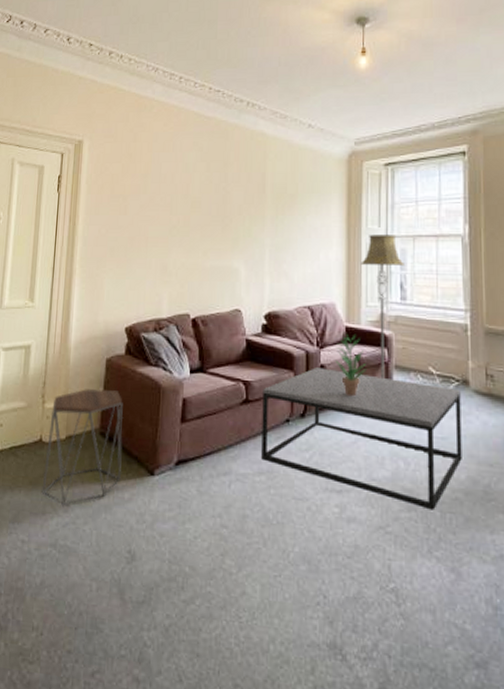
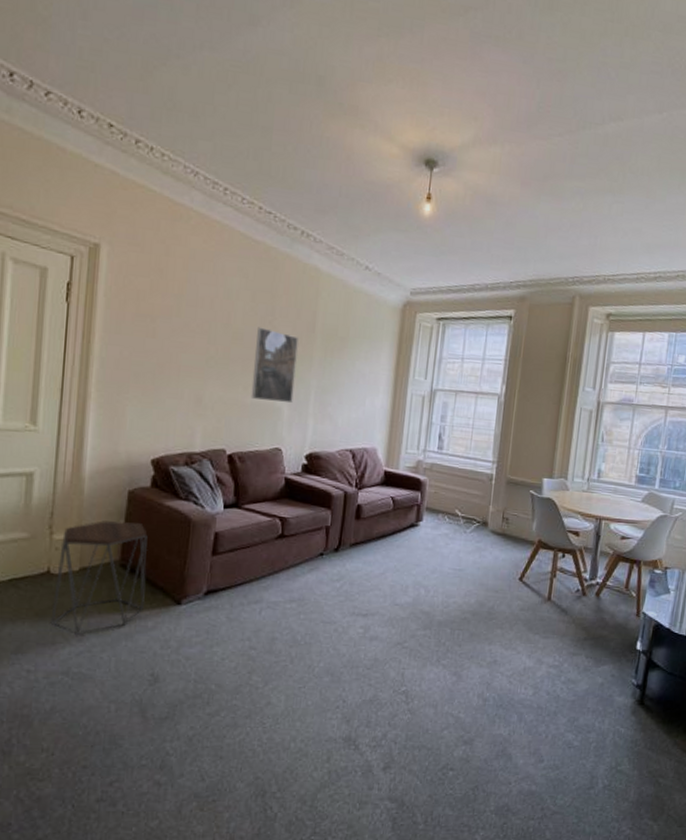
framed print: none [210,194,250,263] -> present [250,327,298,402]
coffee table: present [261,368,462,510] -> none [293,507,480,628]
potted plant: present [335,335,366,397] -> none [372,478,400,534]
floor lamp: present [360,235,404,379] -> none [404,386,445,519]

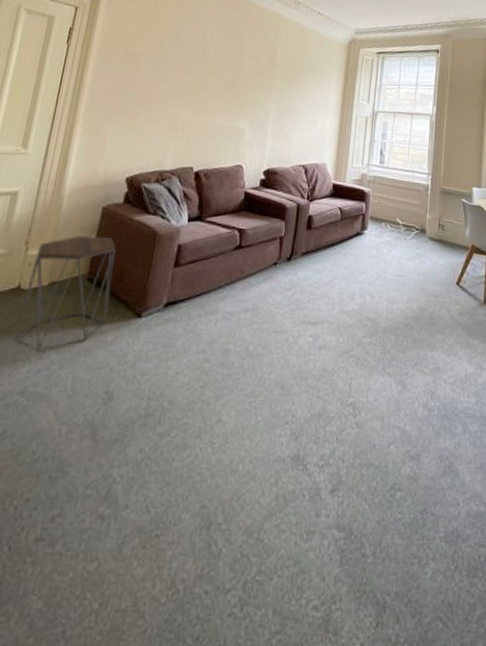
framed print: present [250,327,298,402] -> none [218,62,261,125]

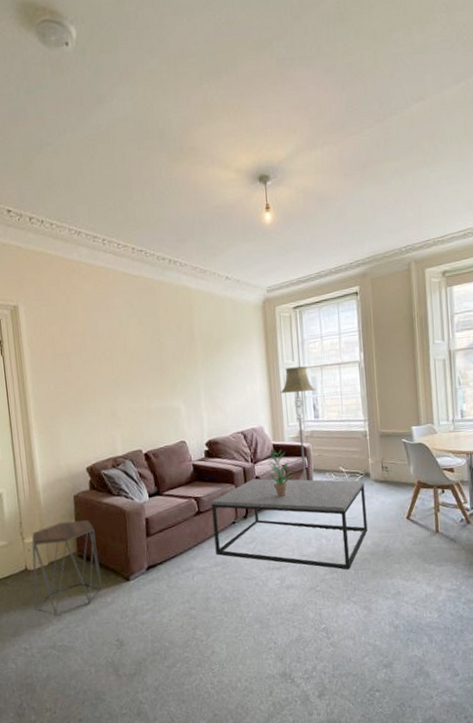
coffee table: none [248,218,419,335] -> present [211,478,368,570]
potted plant: none [321,190,347,243] -> present [267,450,292,498]
floor lamp: none [350,108,385,227] -> present [280,366,315,480]

